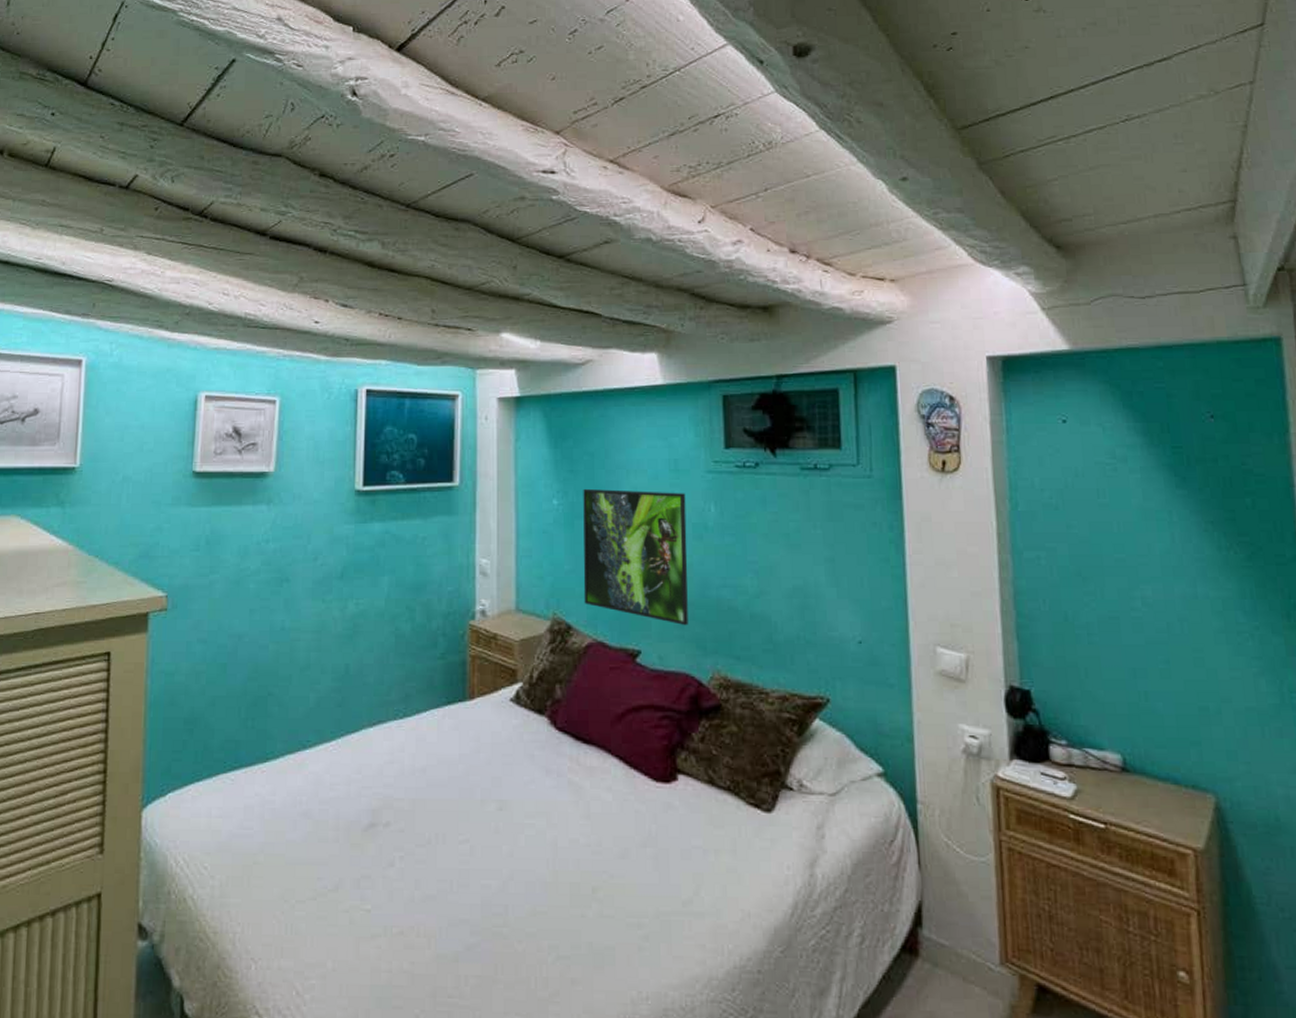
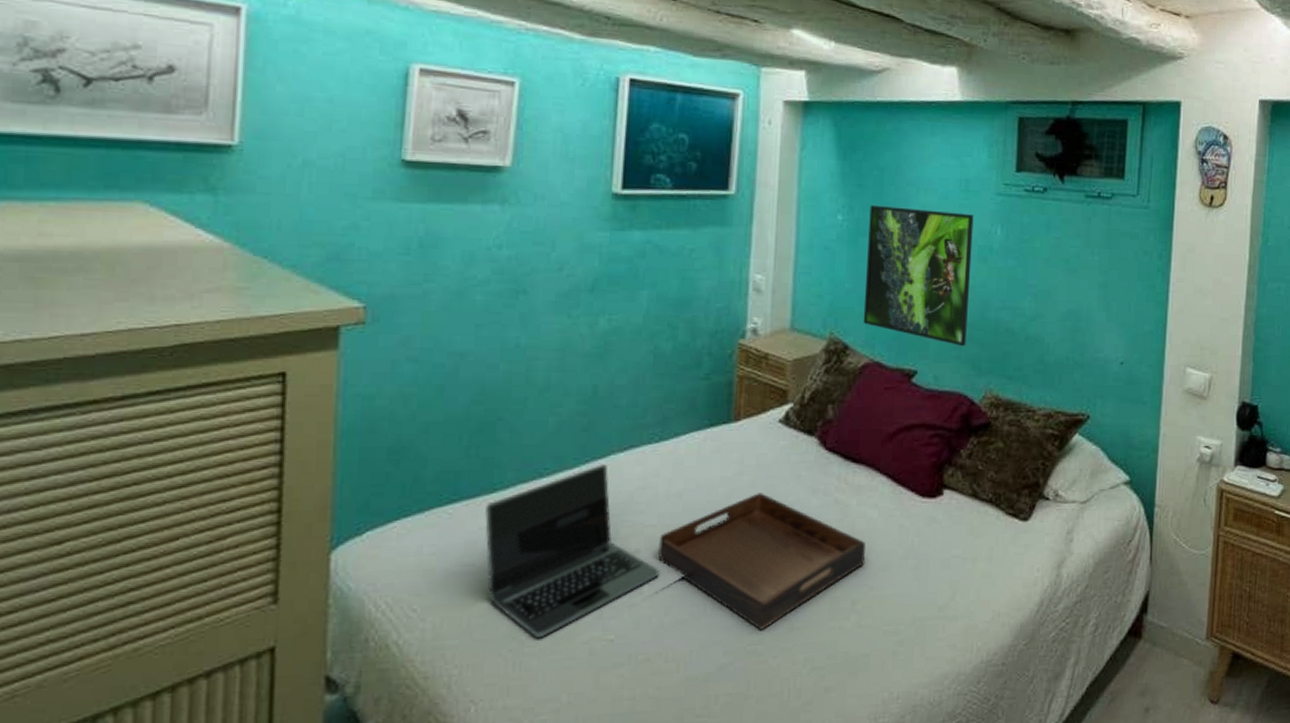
laptop: none [260,738,408,903] -> present [485,464,659,639]
serving tray: none [406,771,602,912] -> present [657,493,865,630]

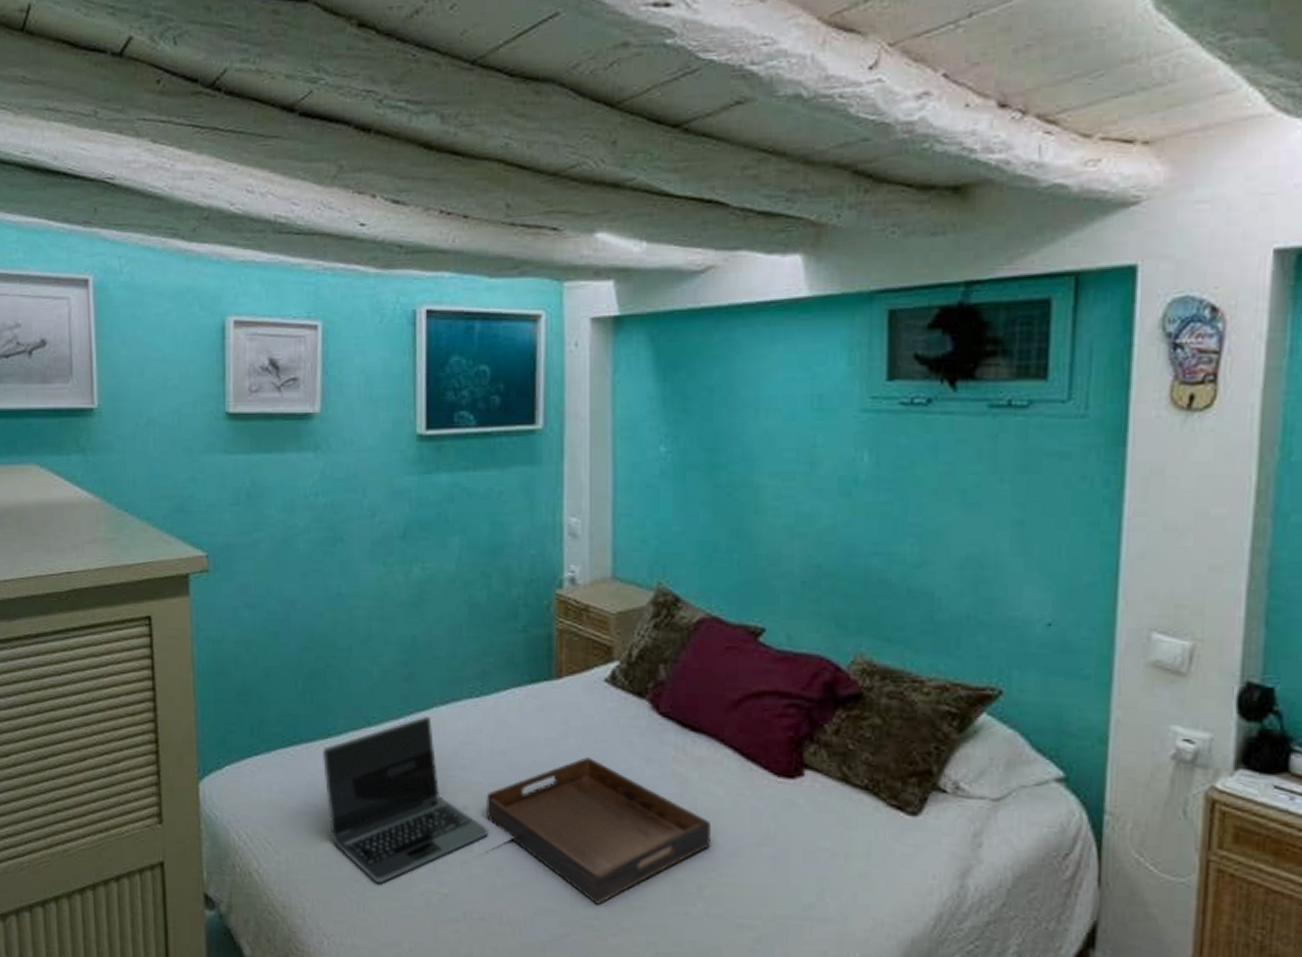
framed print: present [863,204,974,347] -> none [696,432,831,601]

